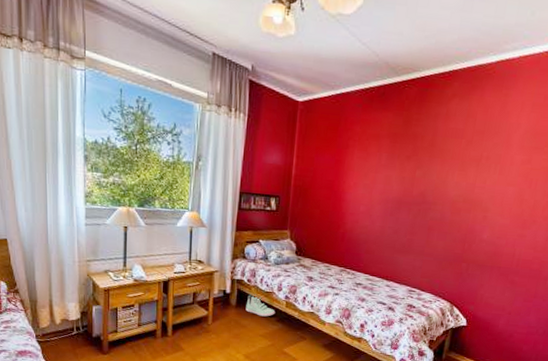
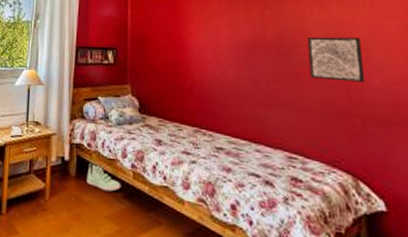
wall art: none [439,197,484,236] -> present [307,36,364,82]

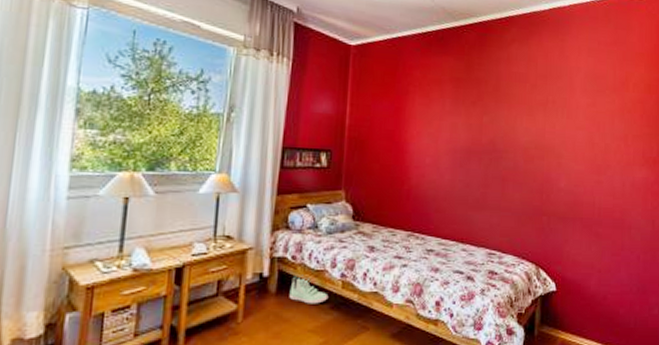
wall art: present [307,36,364,82] -> none [514,143,556,185]

